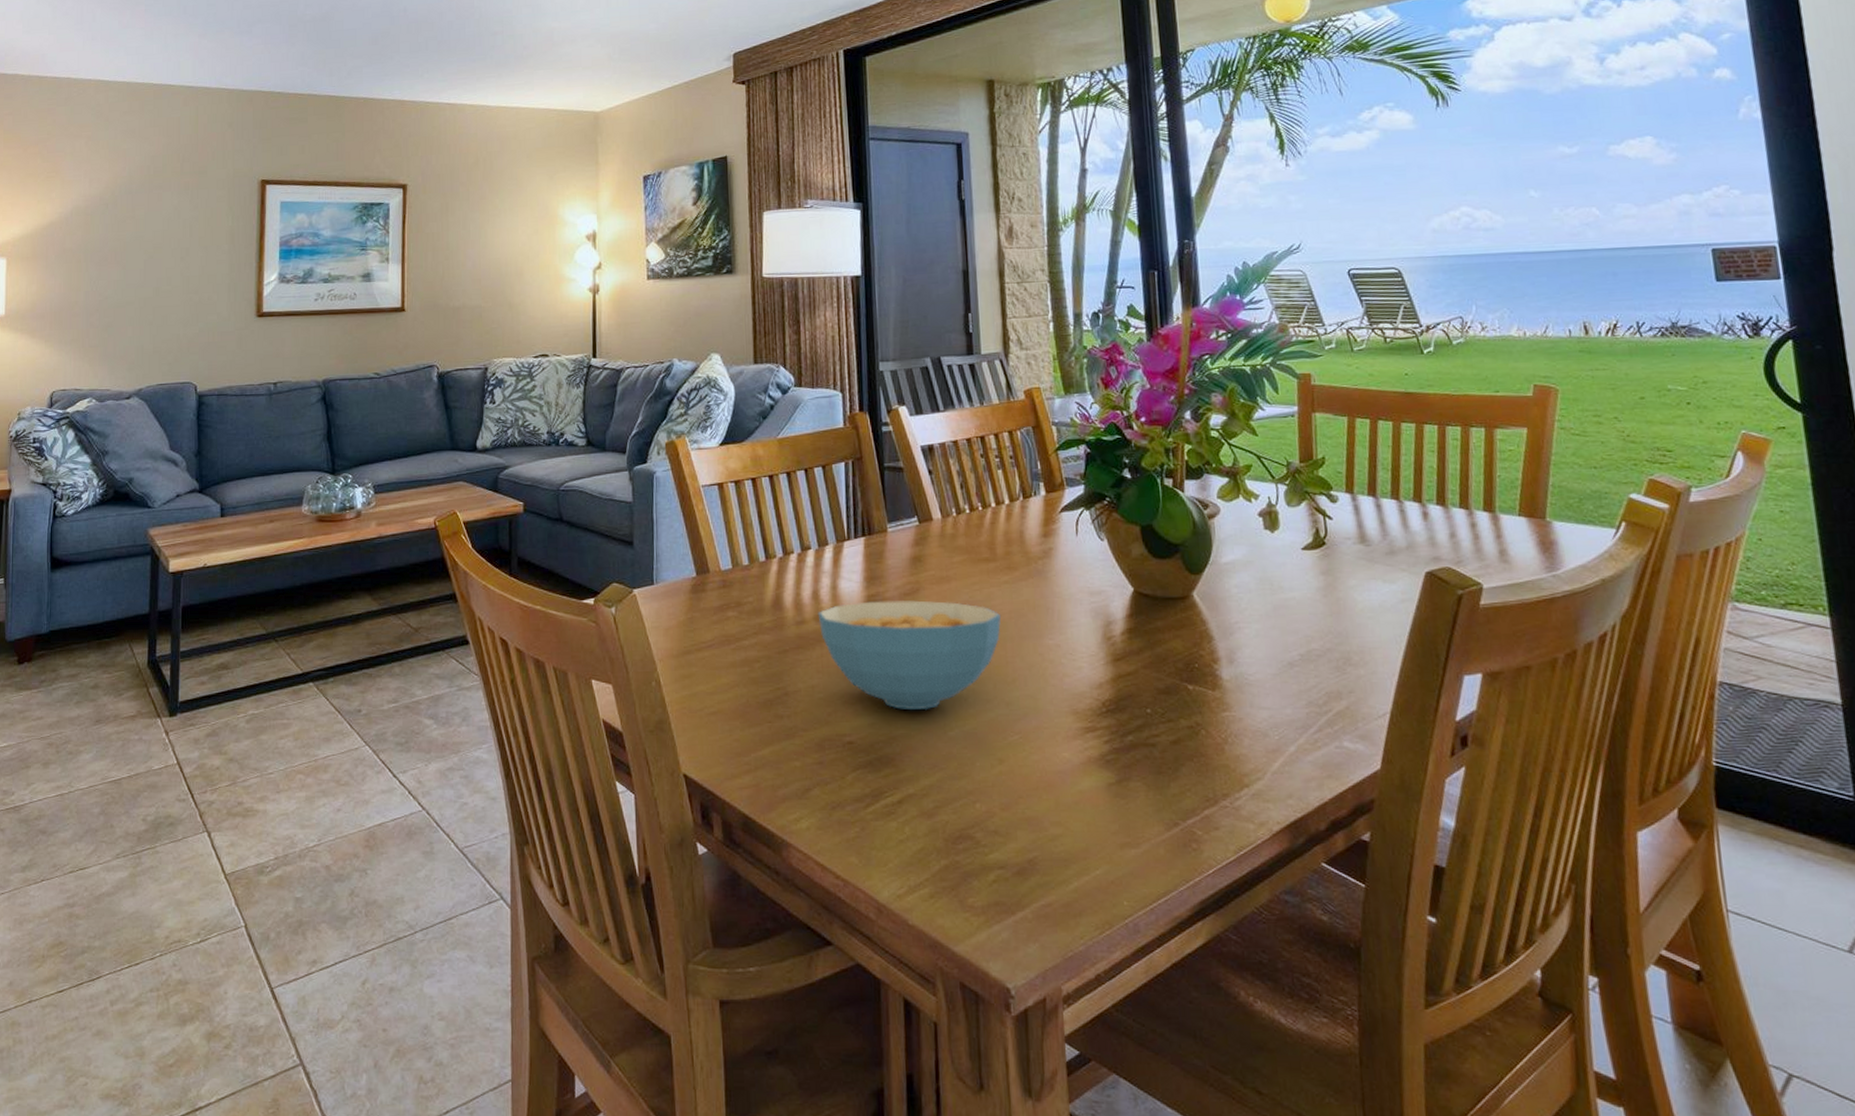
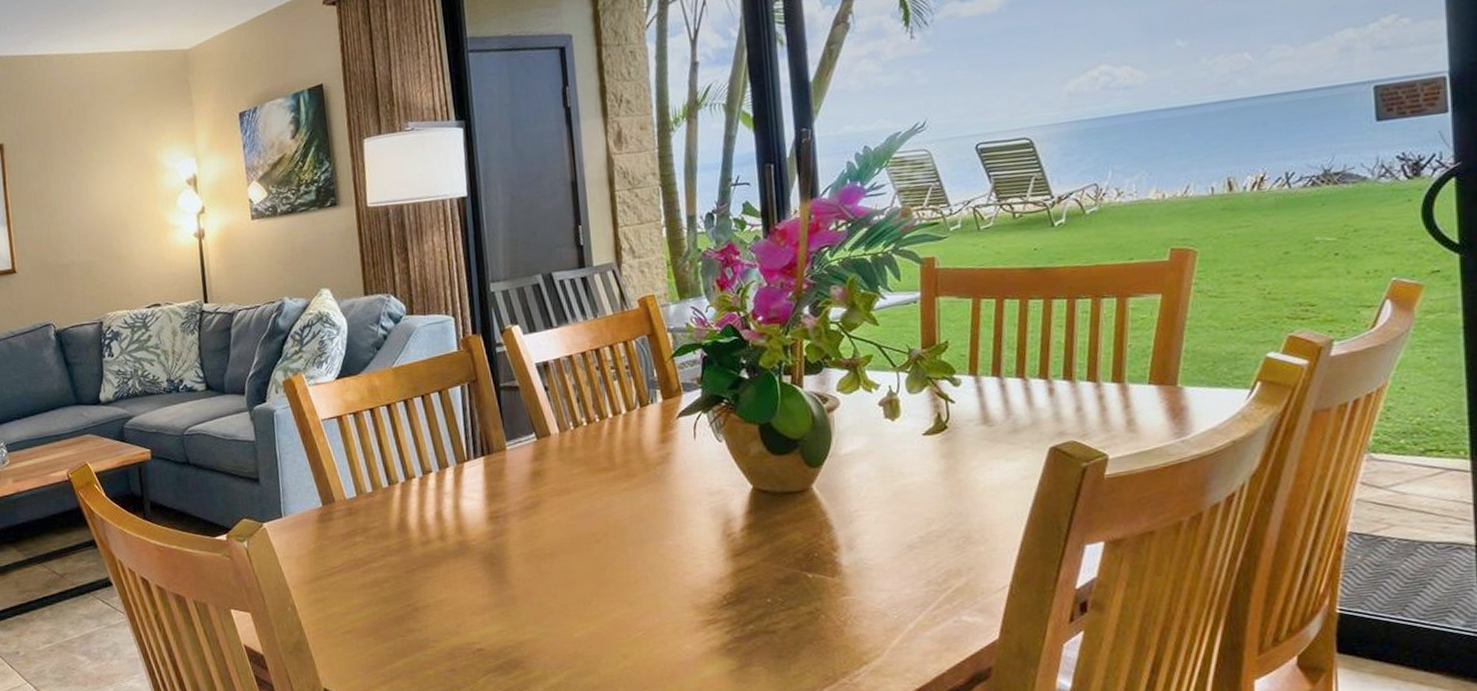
cereal bowl: present [817,600,1002,710] -> none [442,511,622,616]

